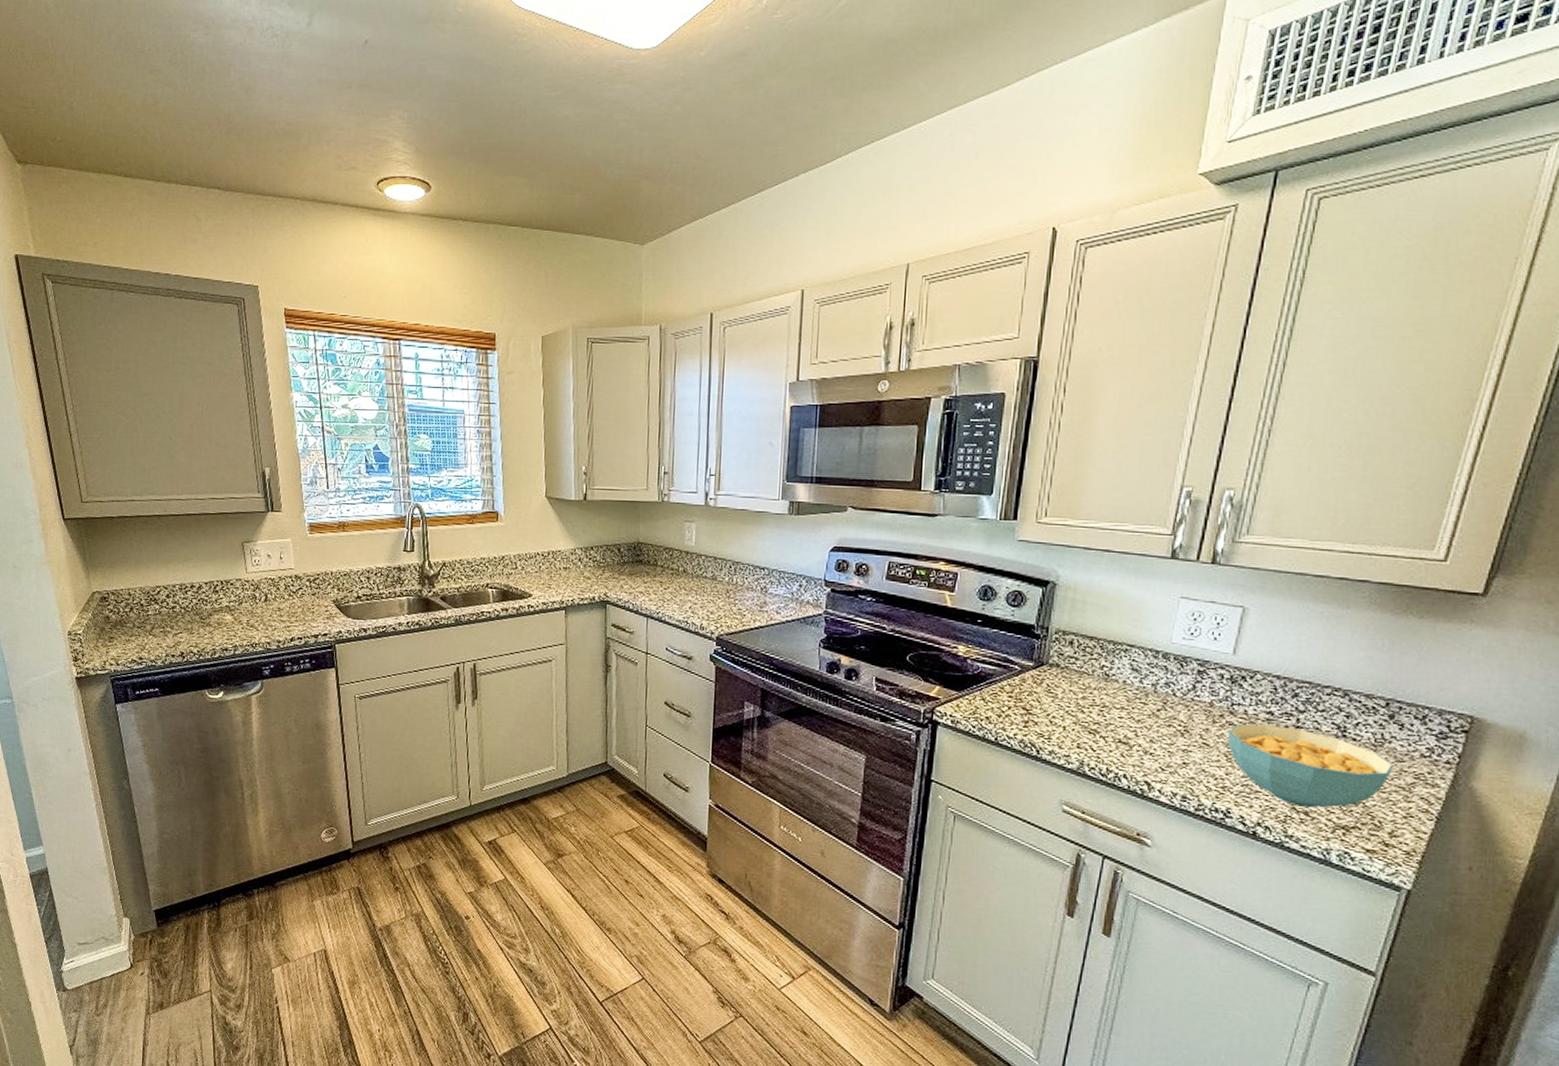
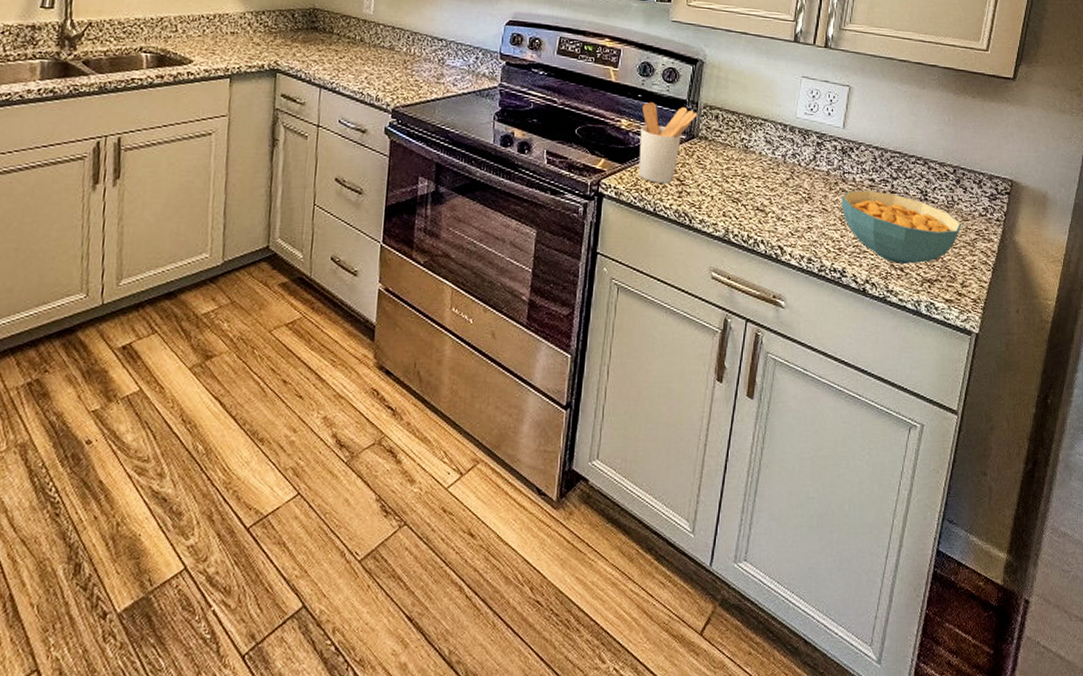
utensil holder: none [977,627,1048,713] -> present [638,101,698,184]

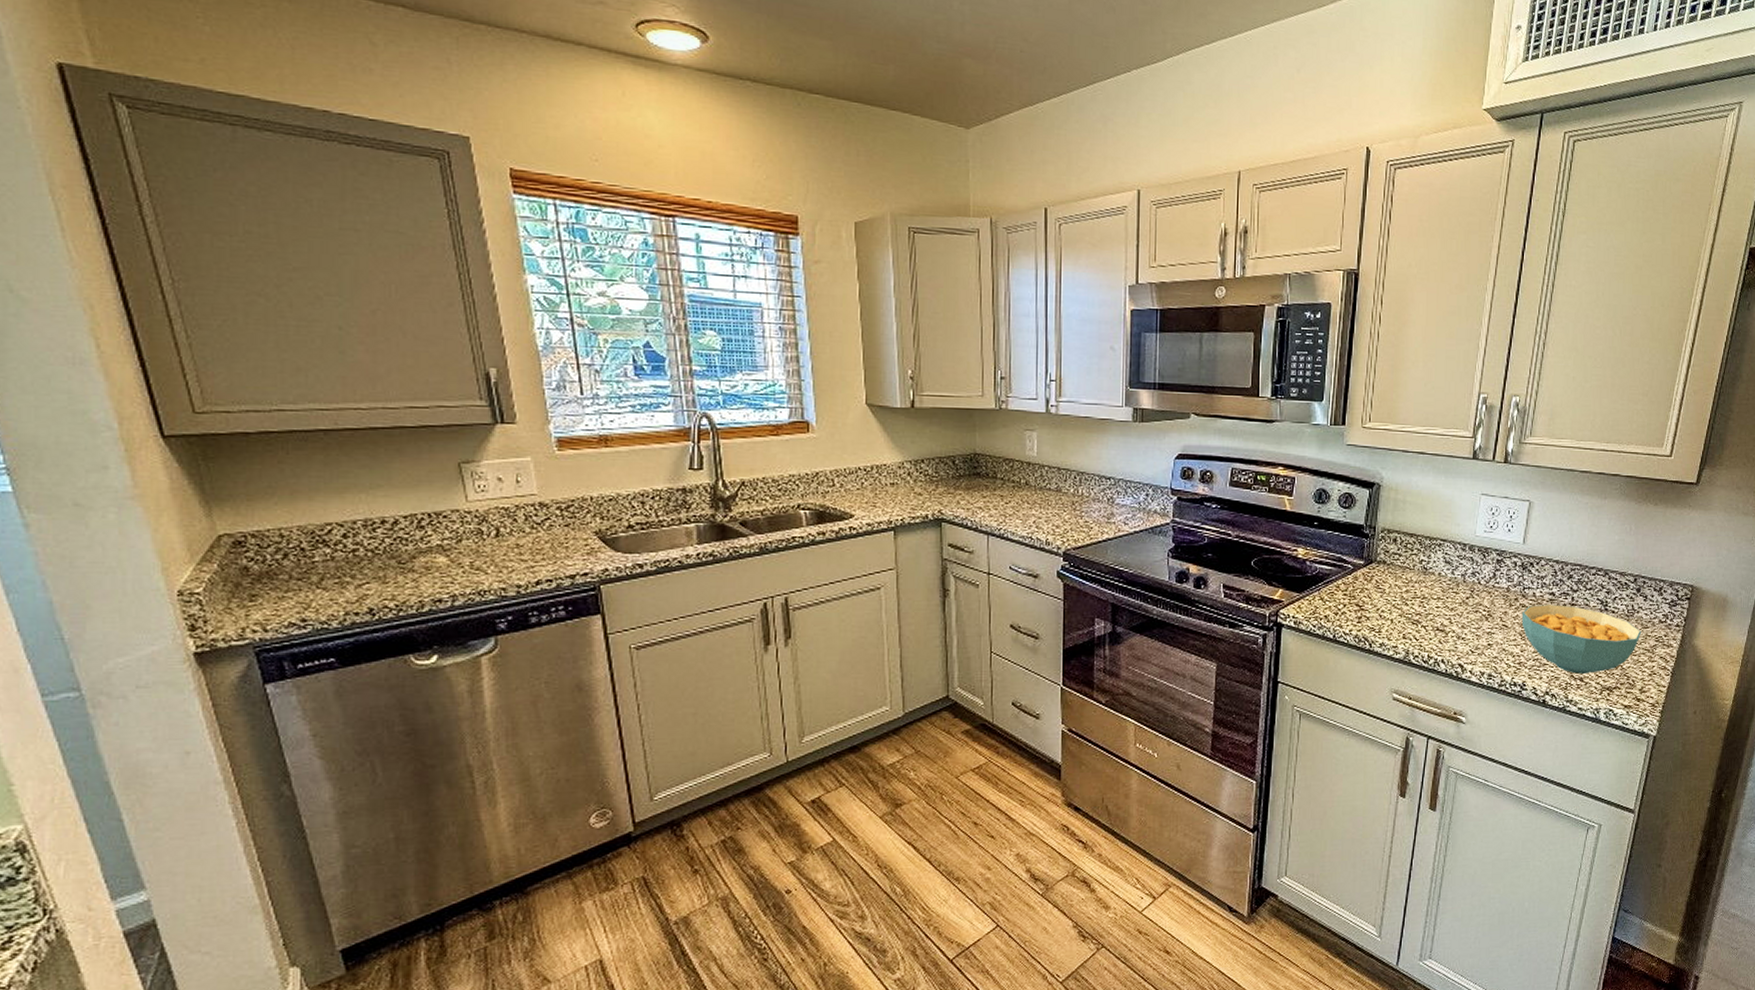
utensil holder: present [638,101,698,184] -> none [1317,528,1376,610]

